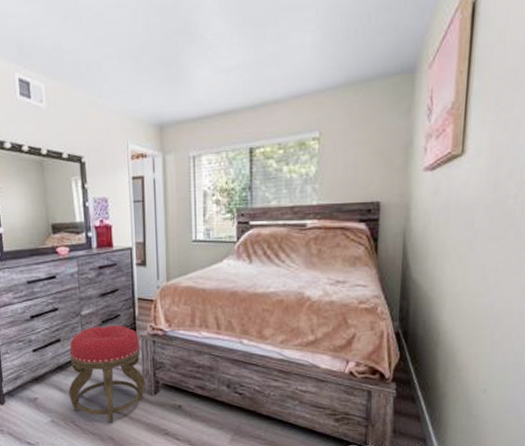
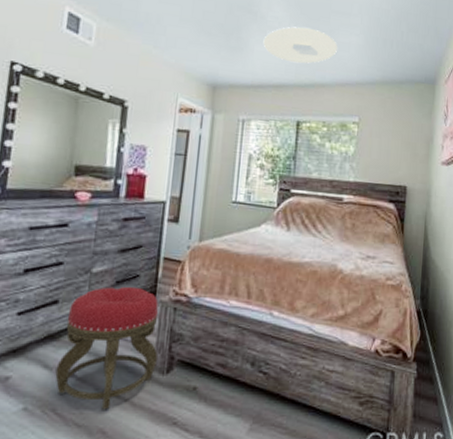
ceiling light: none [205,36,289,83] -> present [263,26,337,64]

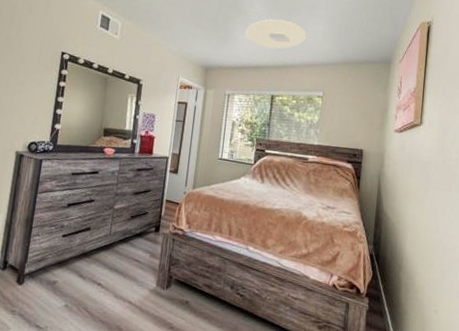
stool: present [55,286,159,410] -> none [87,220,162,312]

